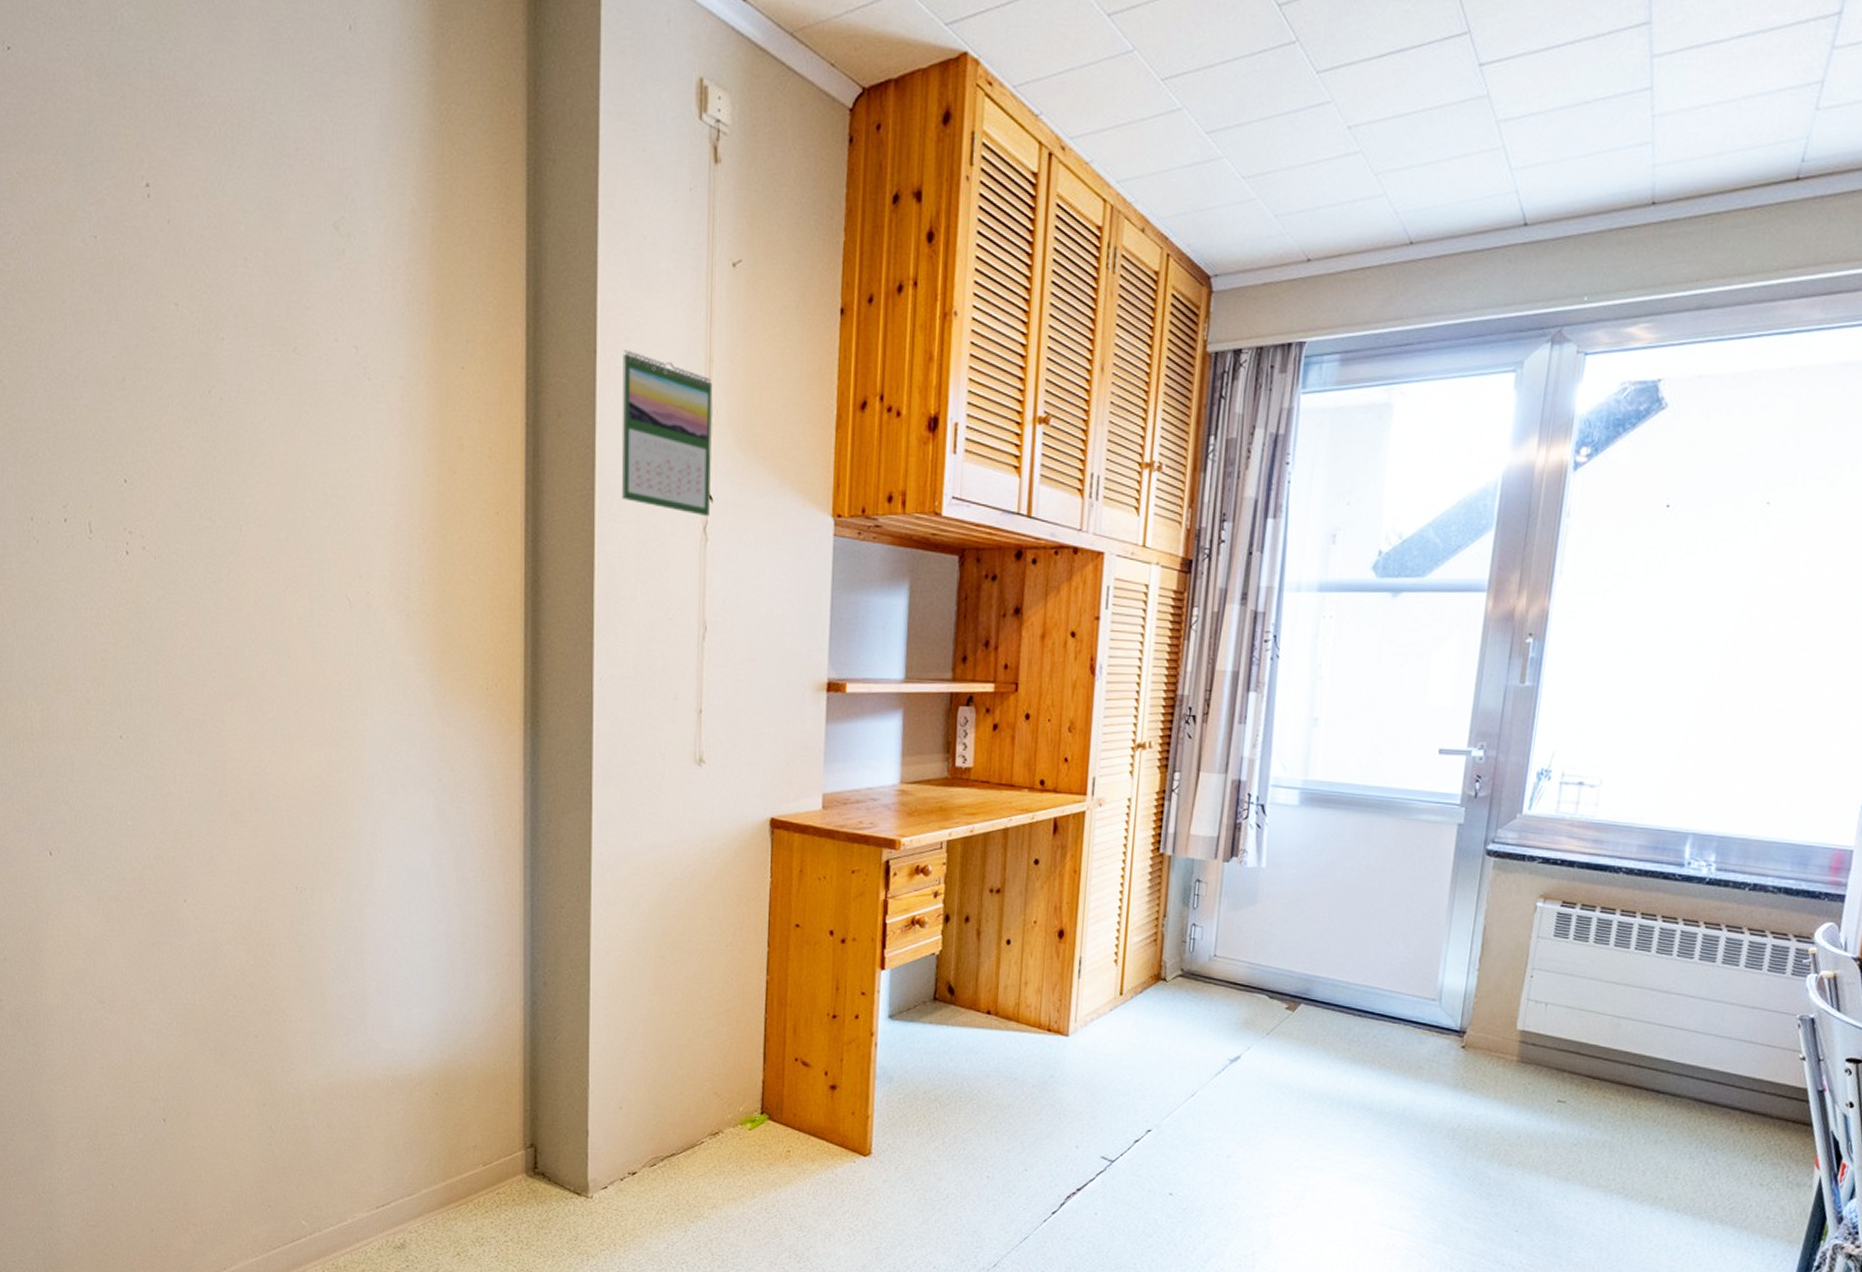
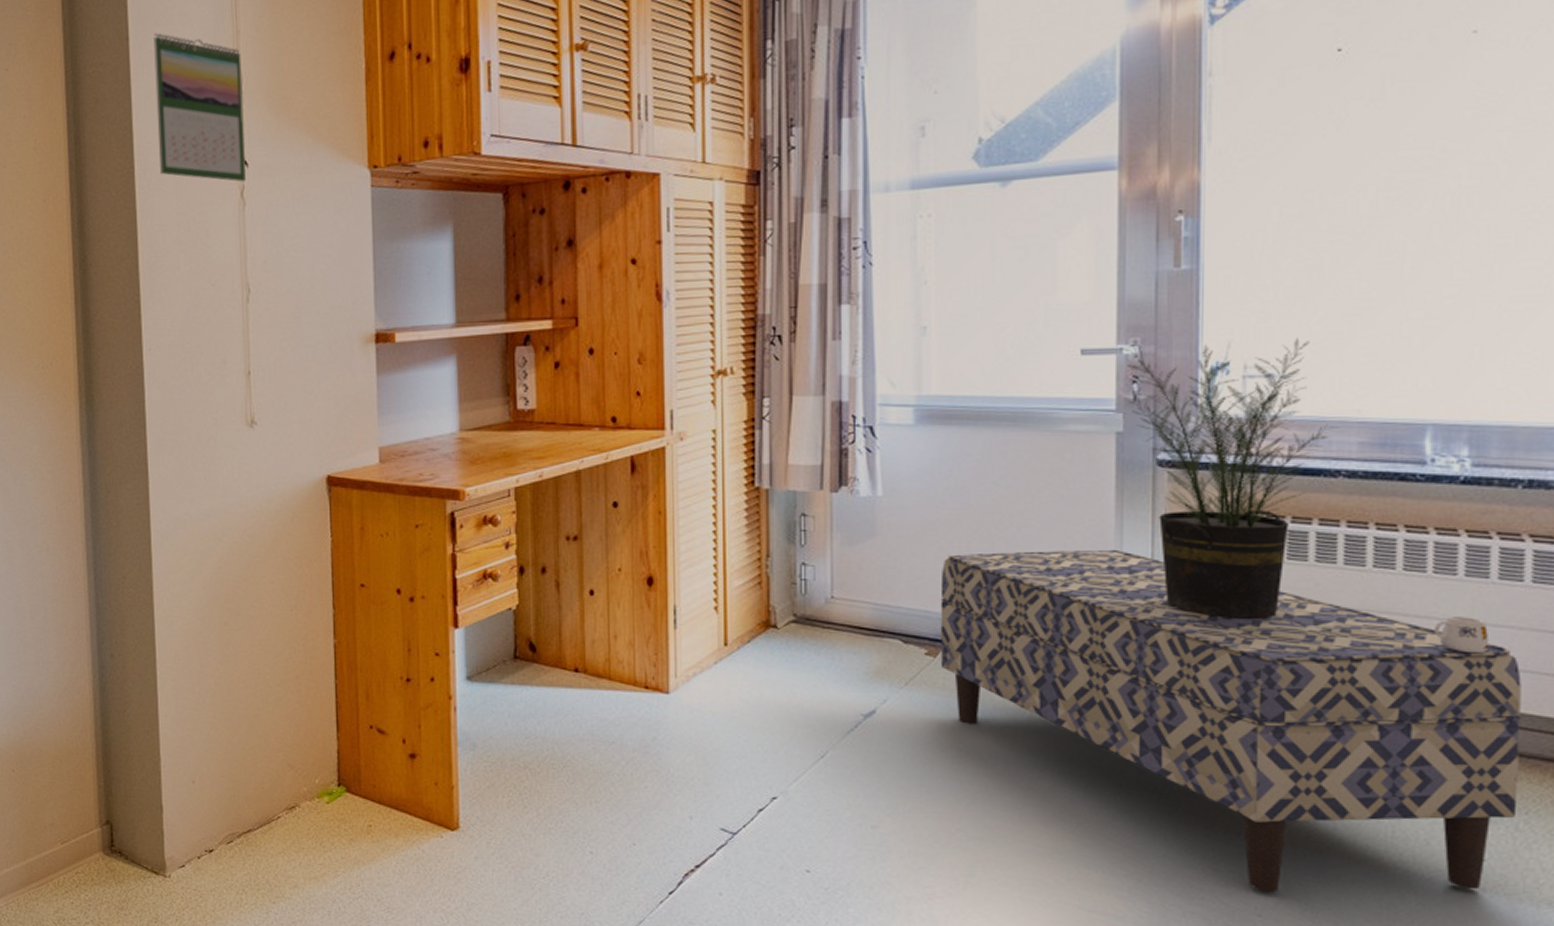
bench: none [1297,922,1727,1213] -> present [940,549,1522,893]
potted plant: none [1469,748,1626,988] -> present [1120,337,1340,619]
mug: none [1670,991,1709,1023] -> present [1433,615,1490,654]

